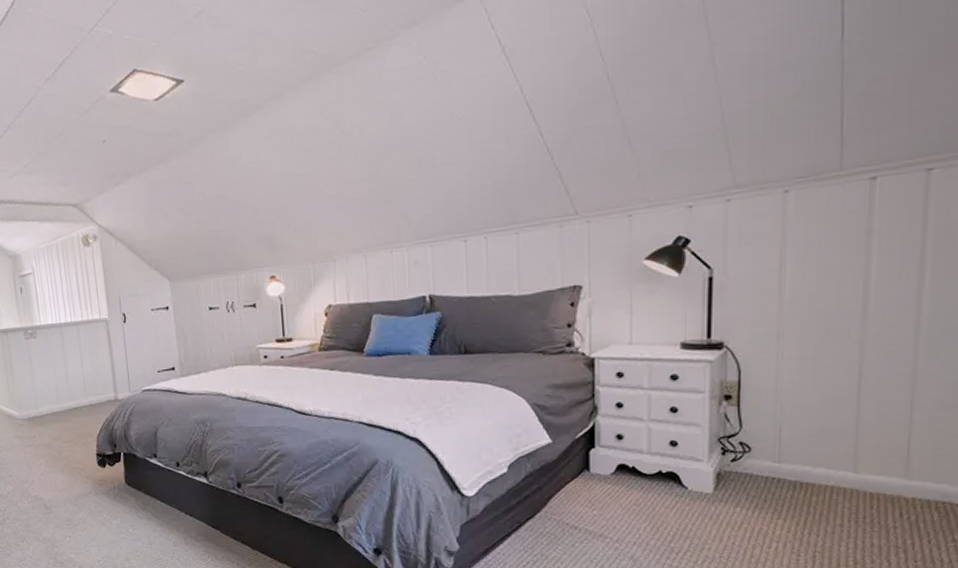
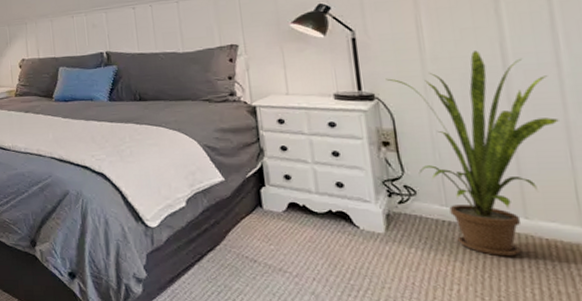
house plant: none [738,291,907,513] -> present [385,51,559,257]

